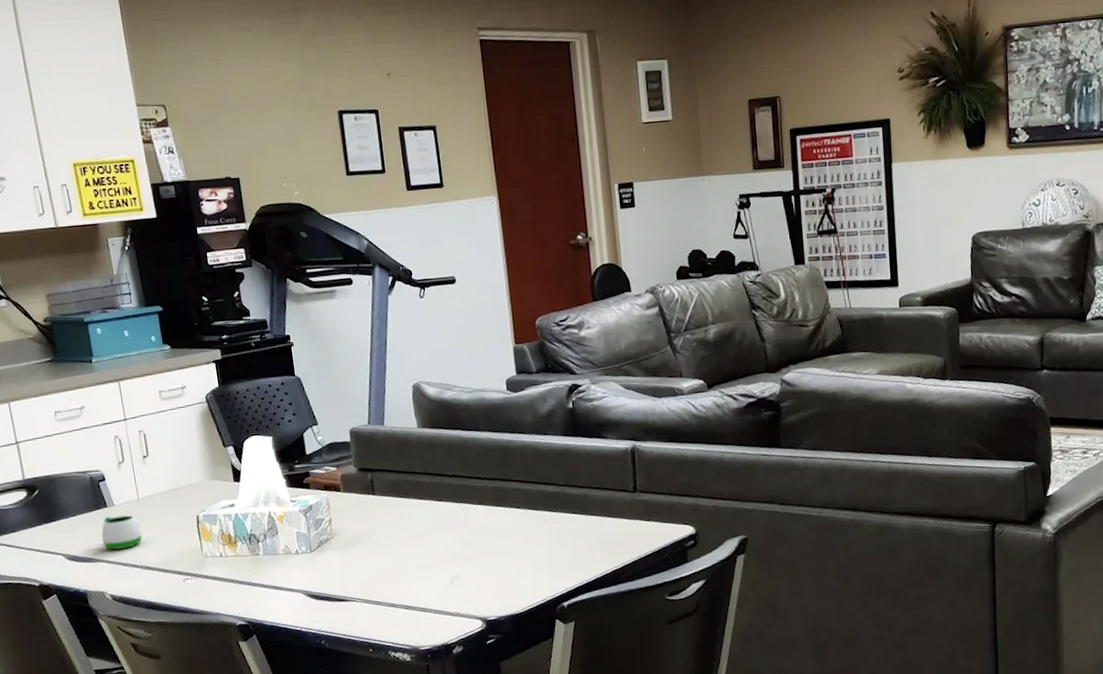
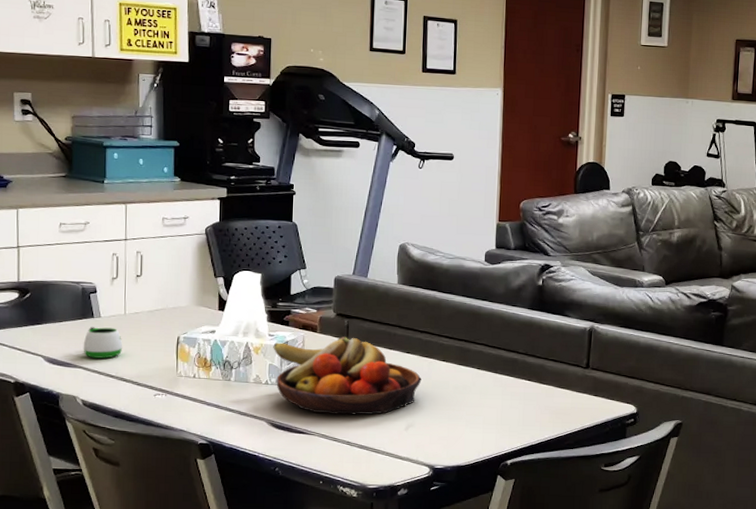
fruit bowl: none [297,492,460,578] -> present [273,336,422,415]

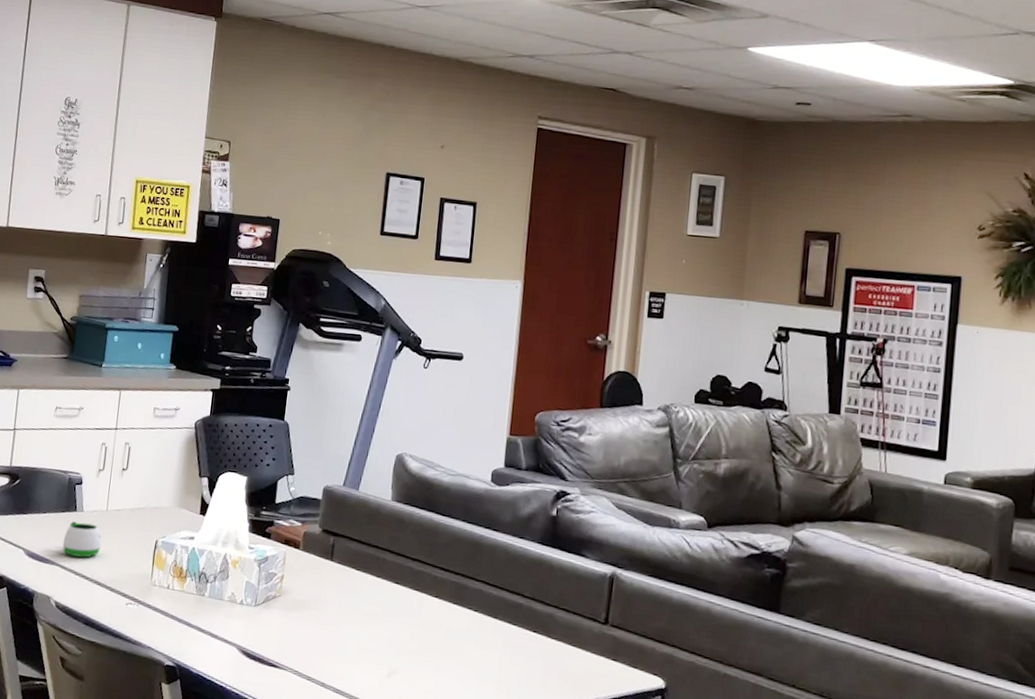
fruit bowl: present [273,336,422,415] -> none [251,557,410,654]

